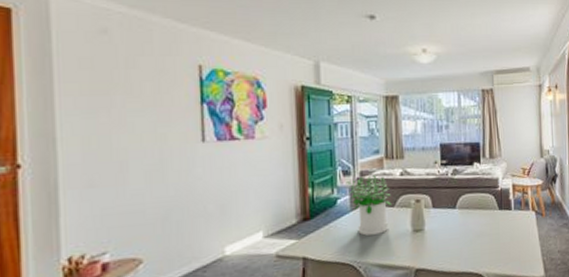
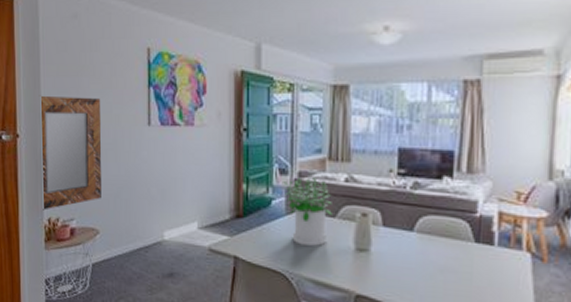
home mirror: none [52,117,146,249] -> present [39,95,102,210]

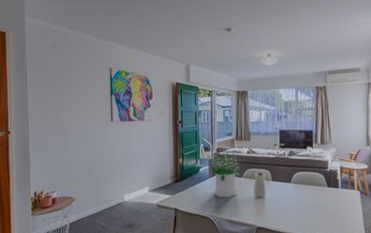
home mirror: present [39,95,102,210] -> none [26,102,77,187]

